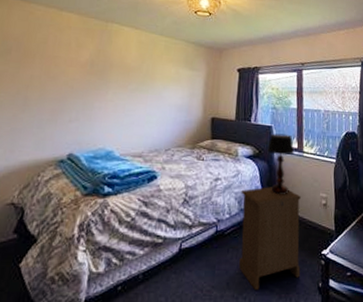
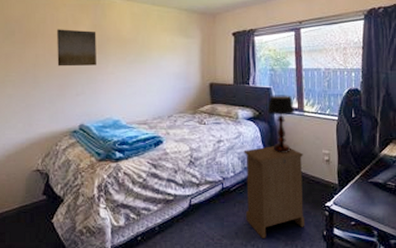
wall art: none [53,51,100,92] -> present [57,29,96,67]

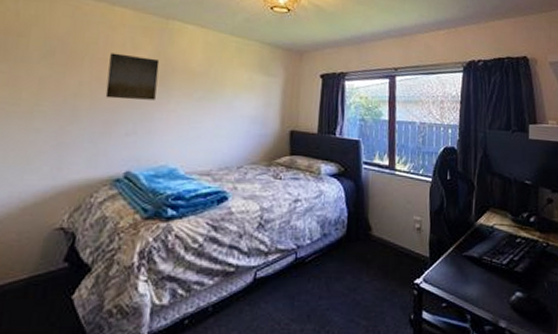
cabinet: present [243,146,305,239] -> none [321,209,392,324]
table lamp: present [267,95,295,152] -> none [354,148,386,217]

